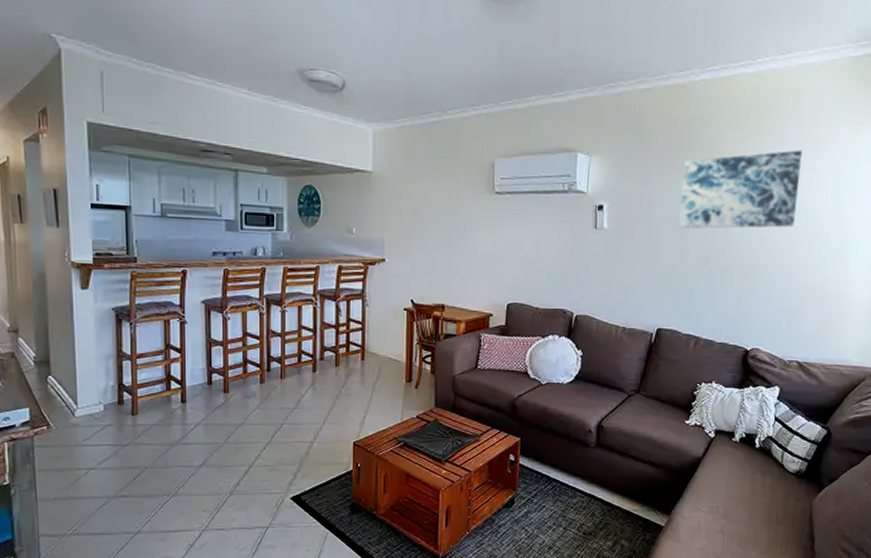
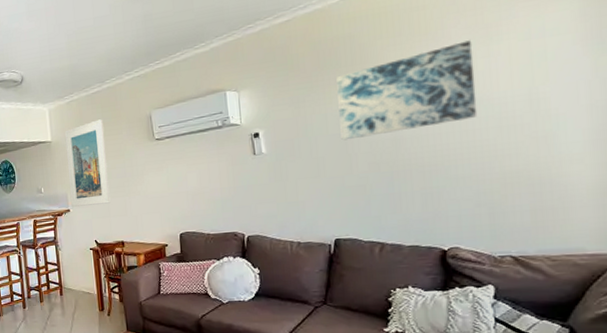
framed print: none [387,156,439,259] -> present [64,119,111,208]

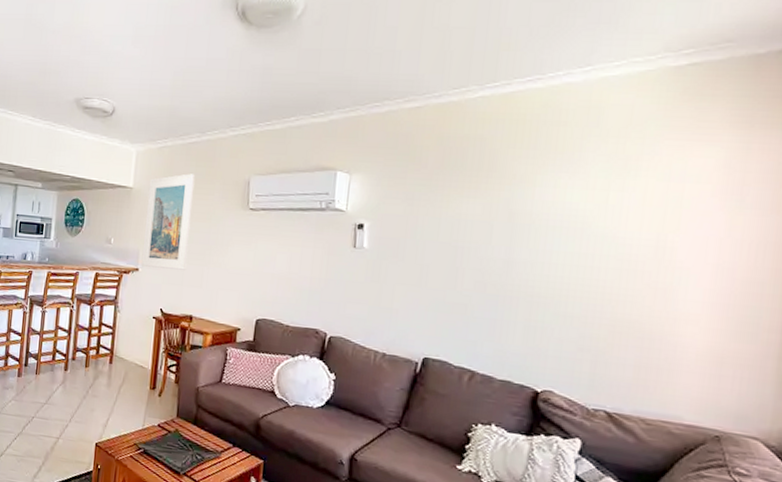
wall art: present [336,40,478,141] -> none [451,169,609,255]

